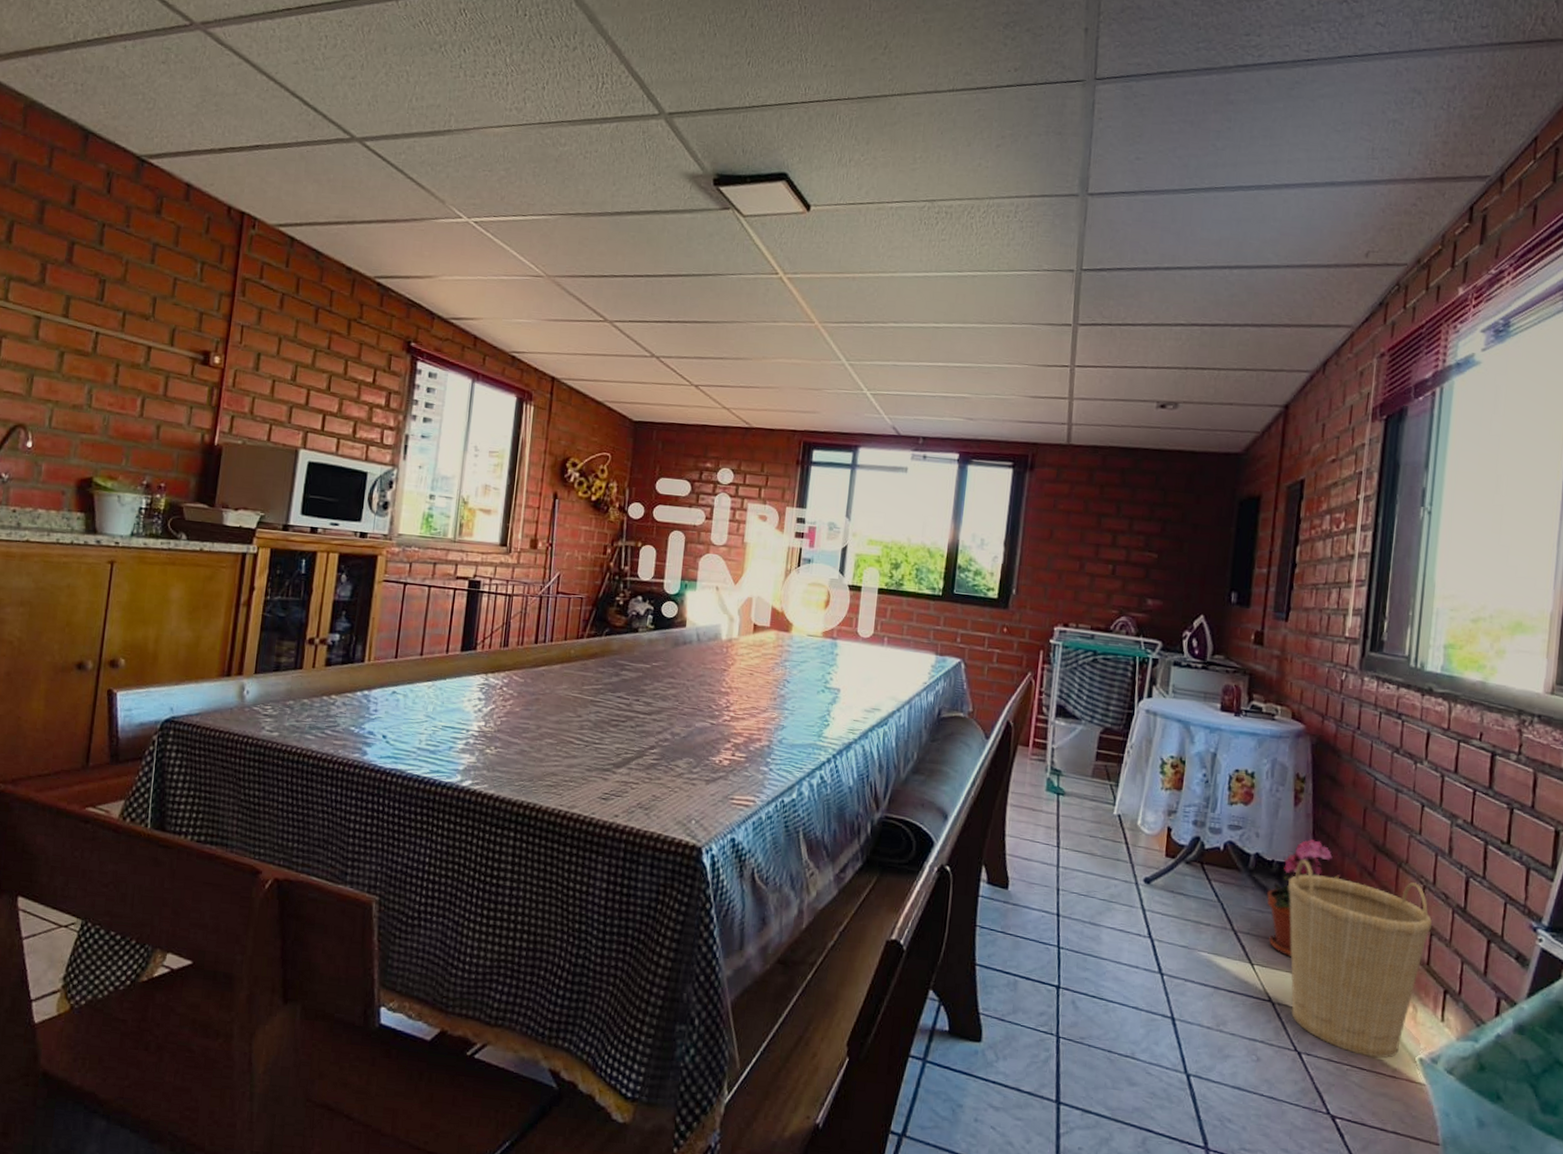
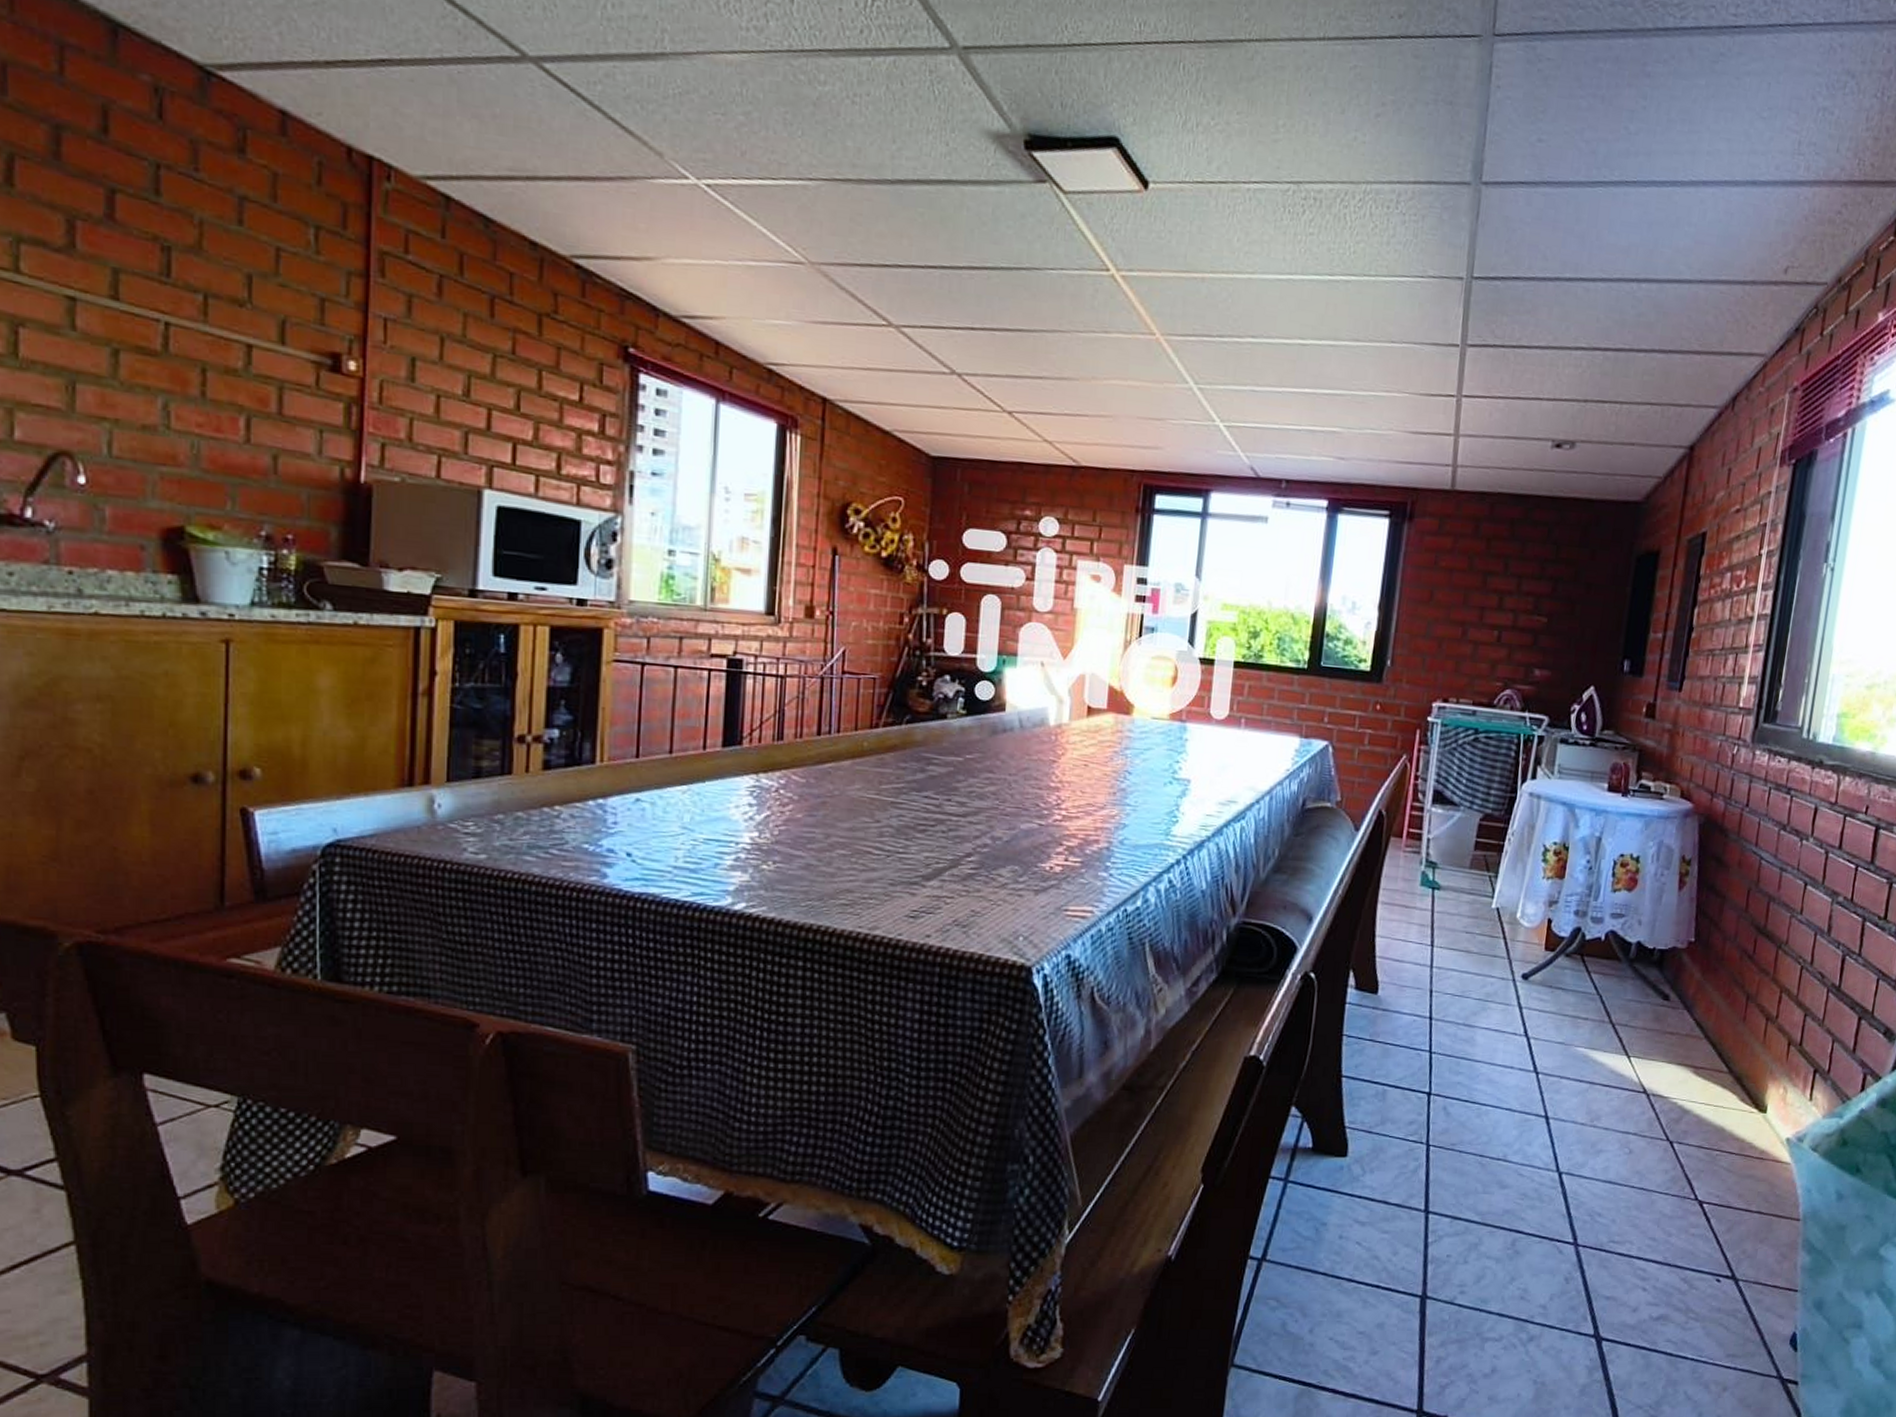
potted plant: present [1267,838,1341,958] -> none [1646,923,1721,1047]
basket: present [1288,860,1432,1058] -> none [1665,946,1807,1141]

